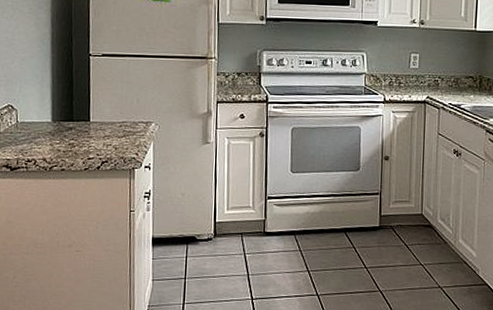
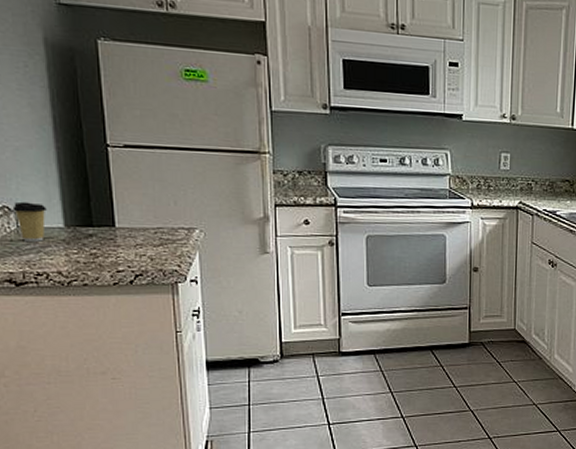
coffee cup: none [14,101,40,134] -> present [12,201,47,242]

